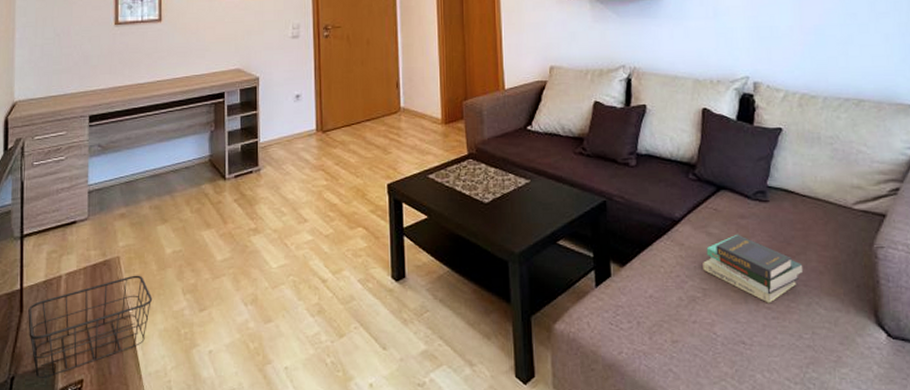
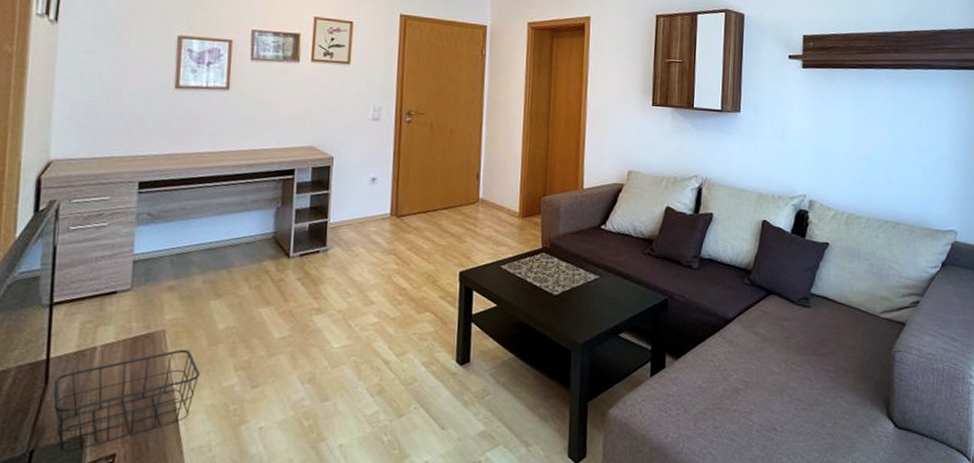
books: present [703,234,804,303] -> none [747,334,833,396]

